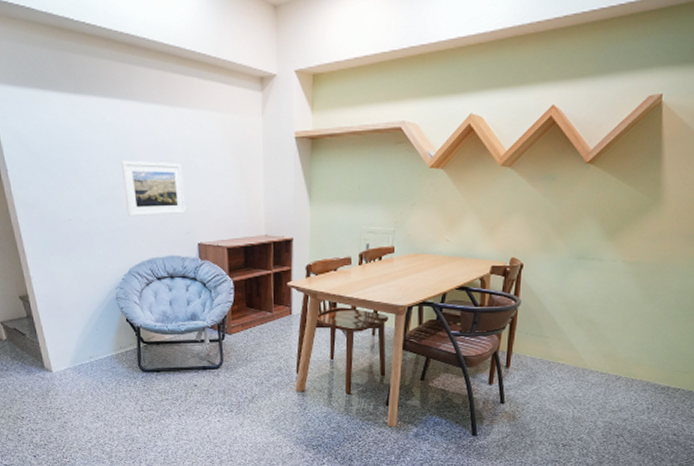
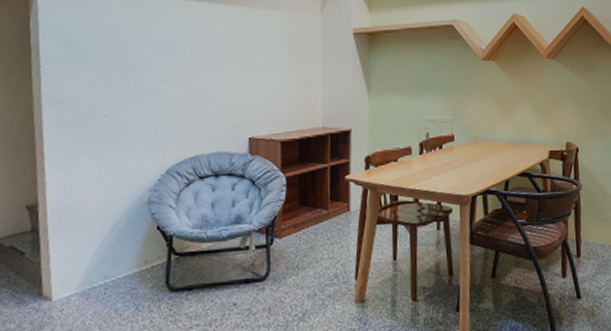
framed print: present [120,160,186,216] -> none [171,55,238,111]

